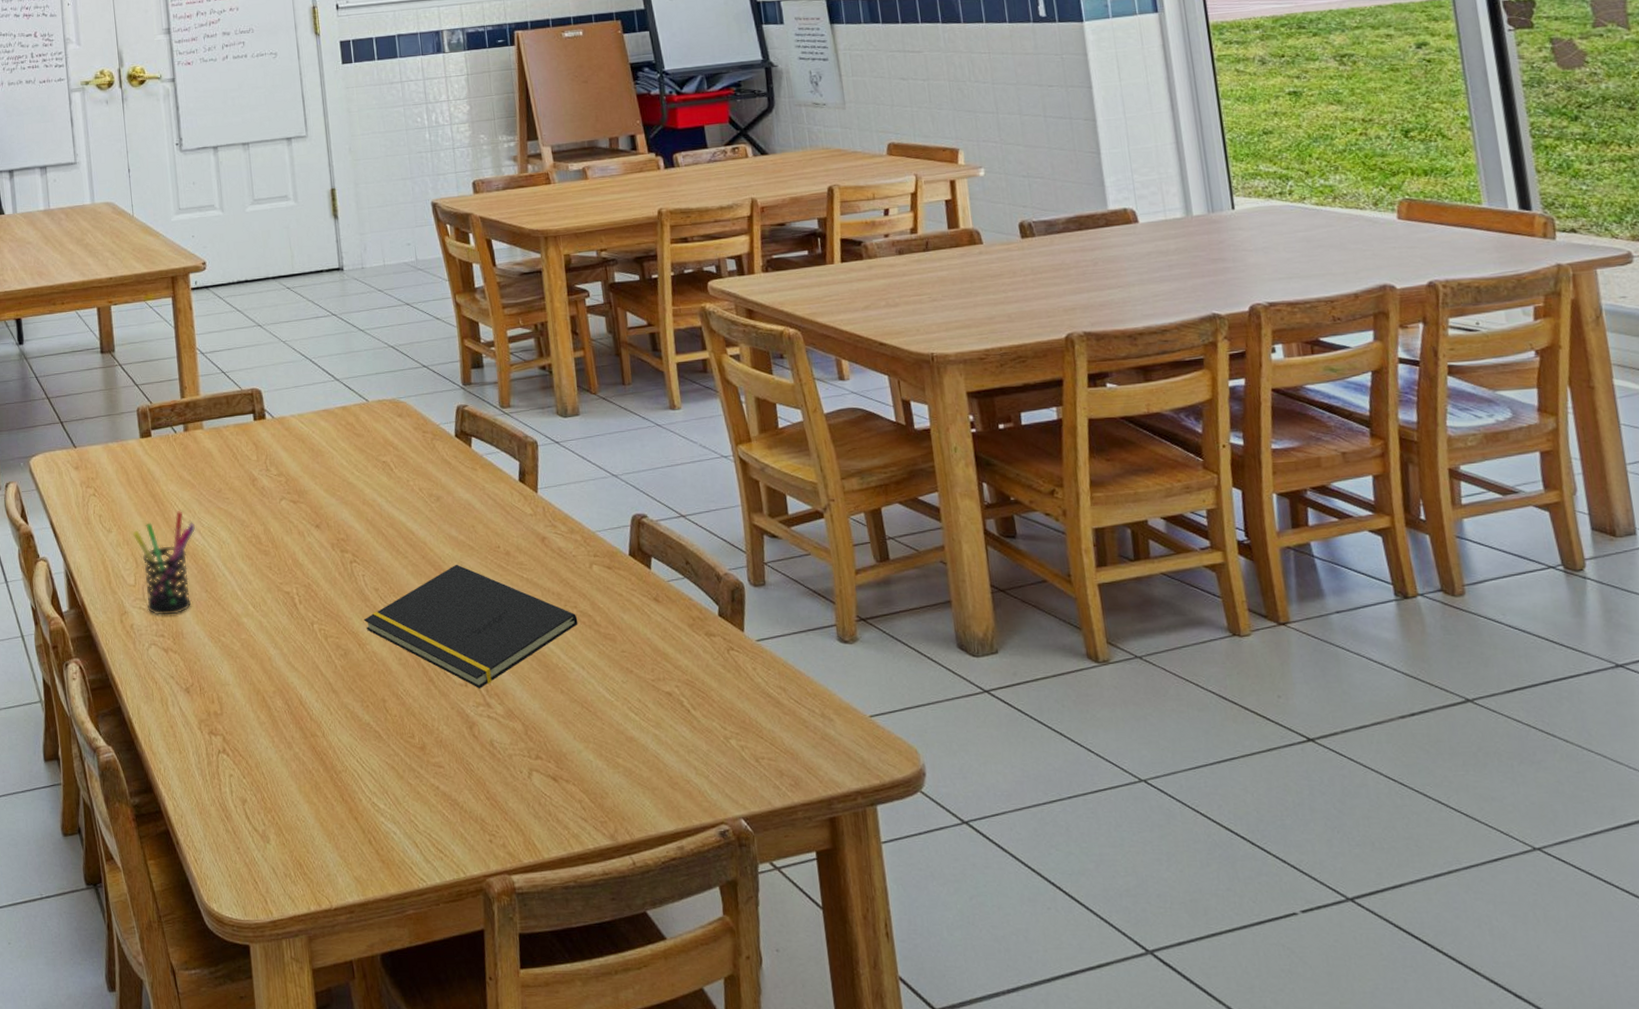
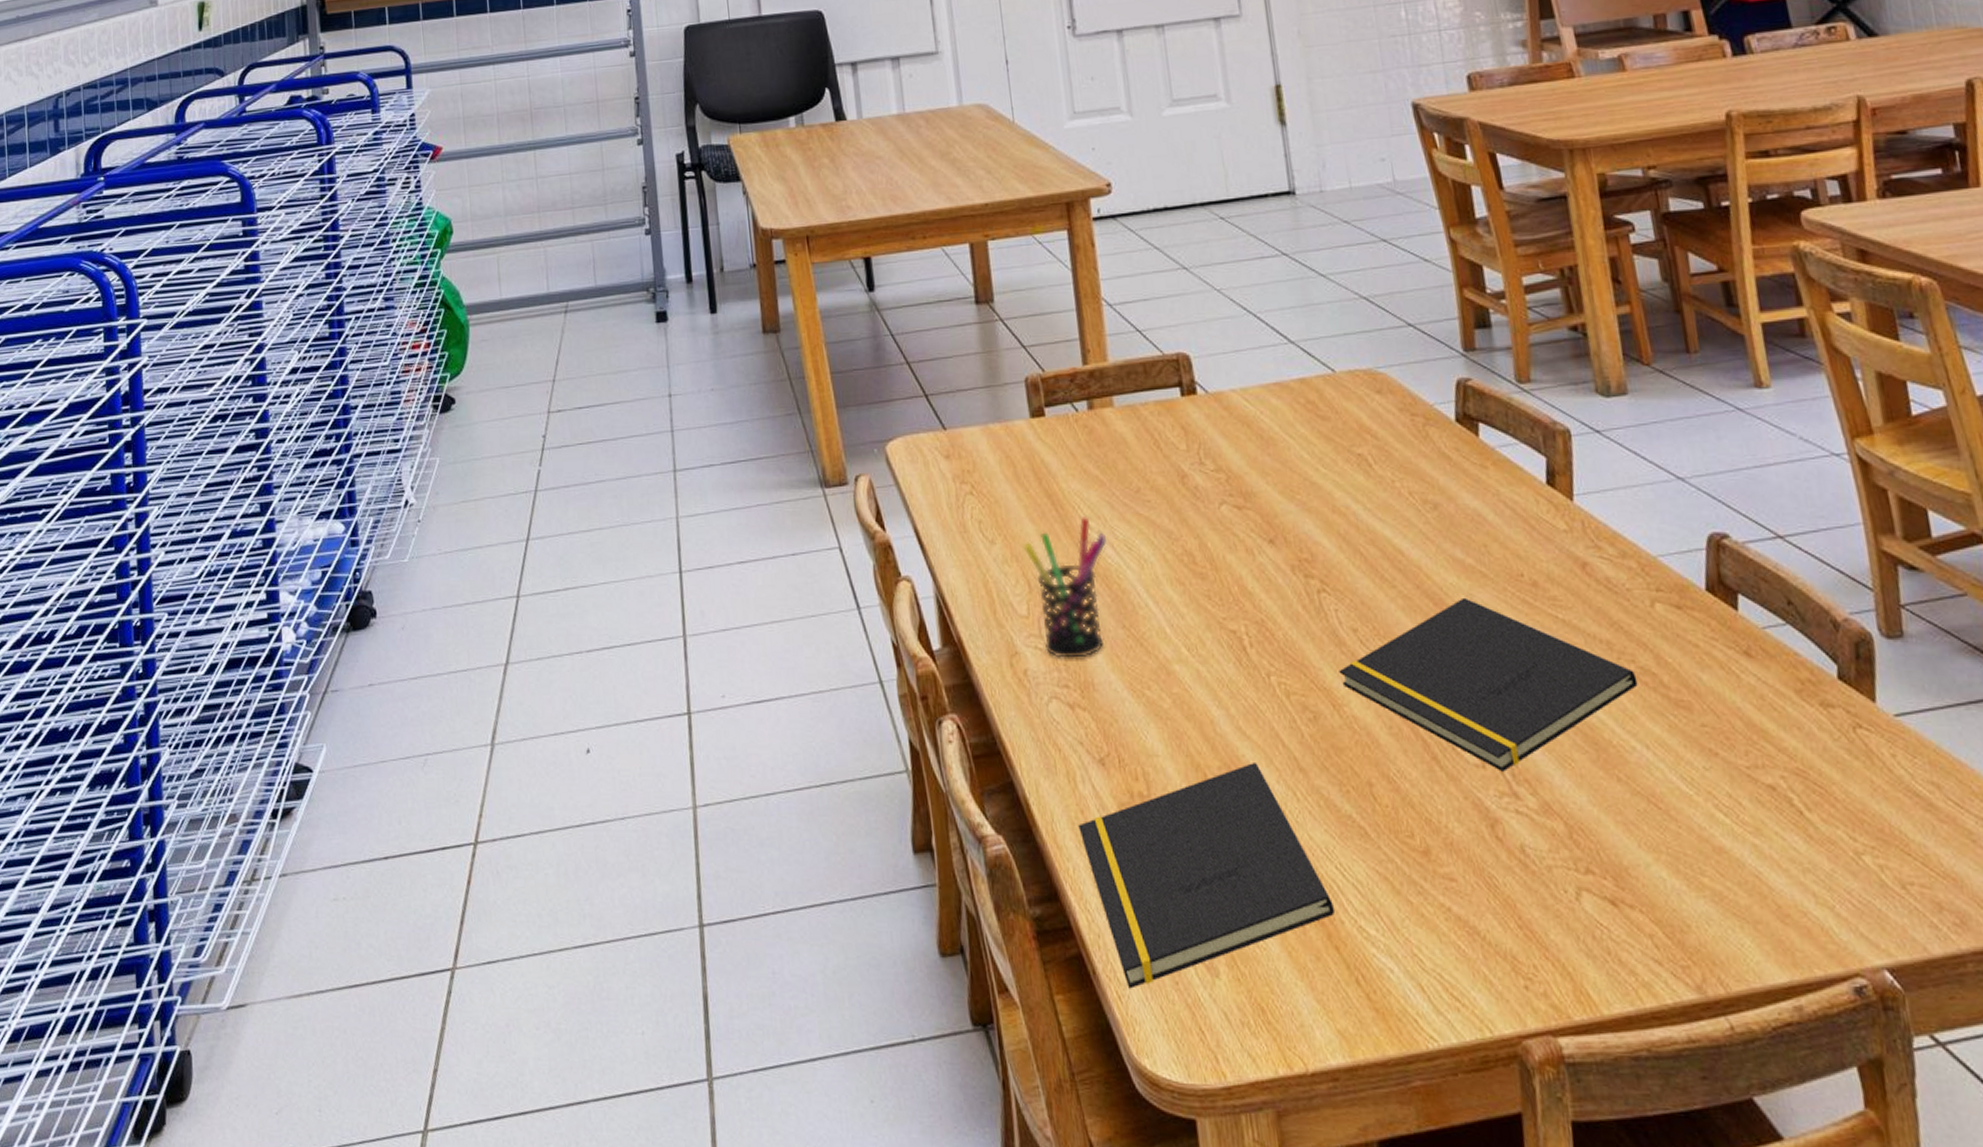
notepad: none [168,688,355,854] -> present [1078,763,1335,989]

